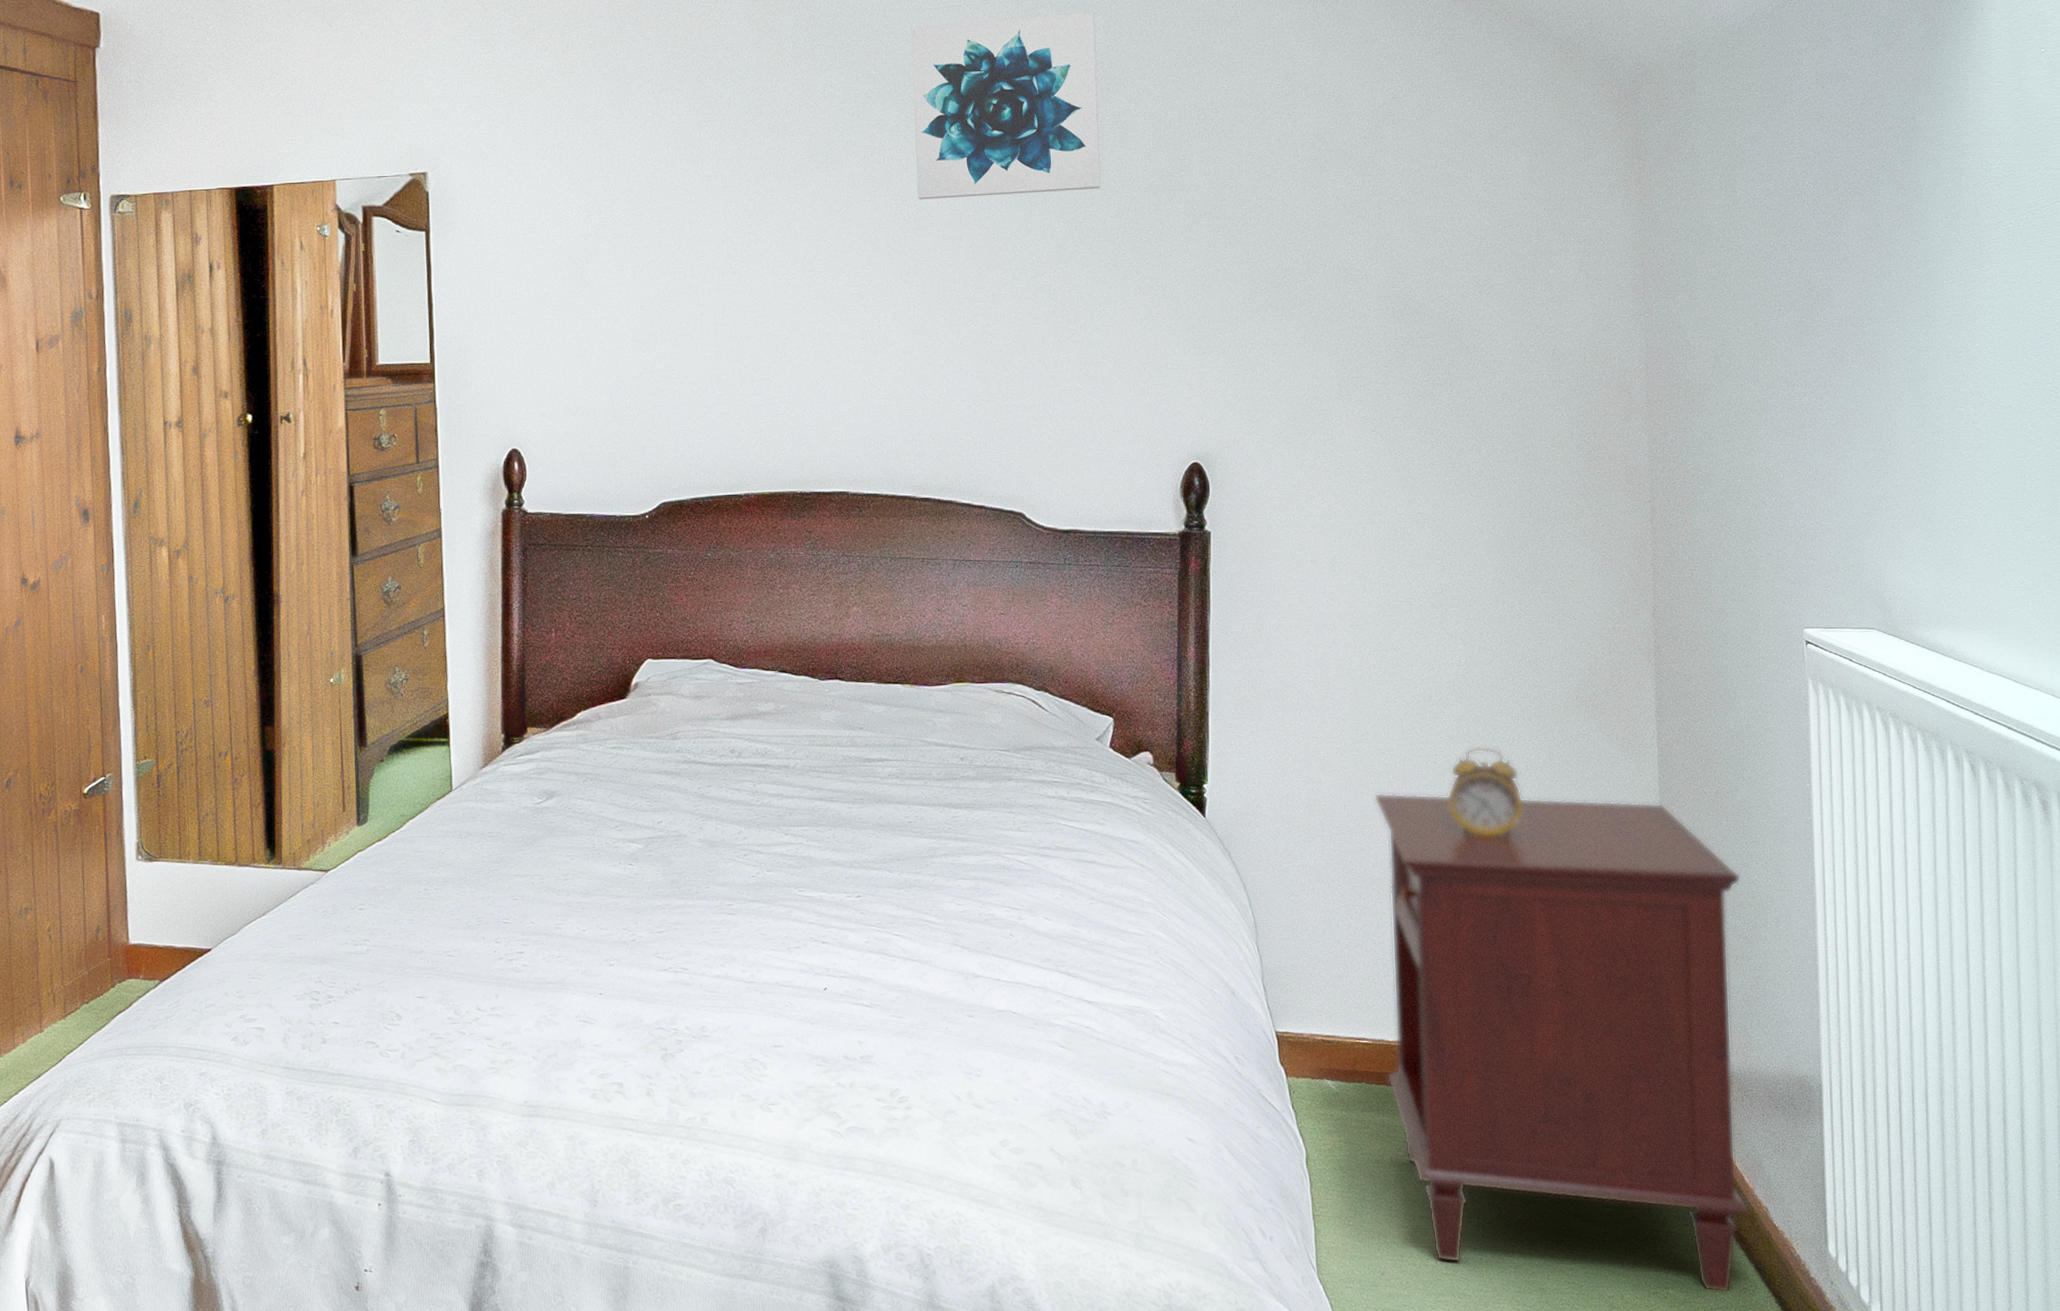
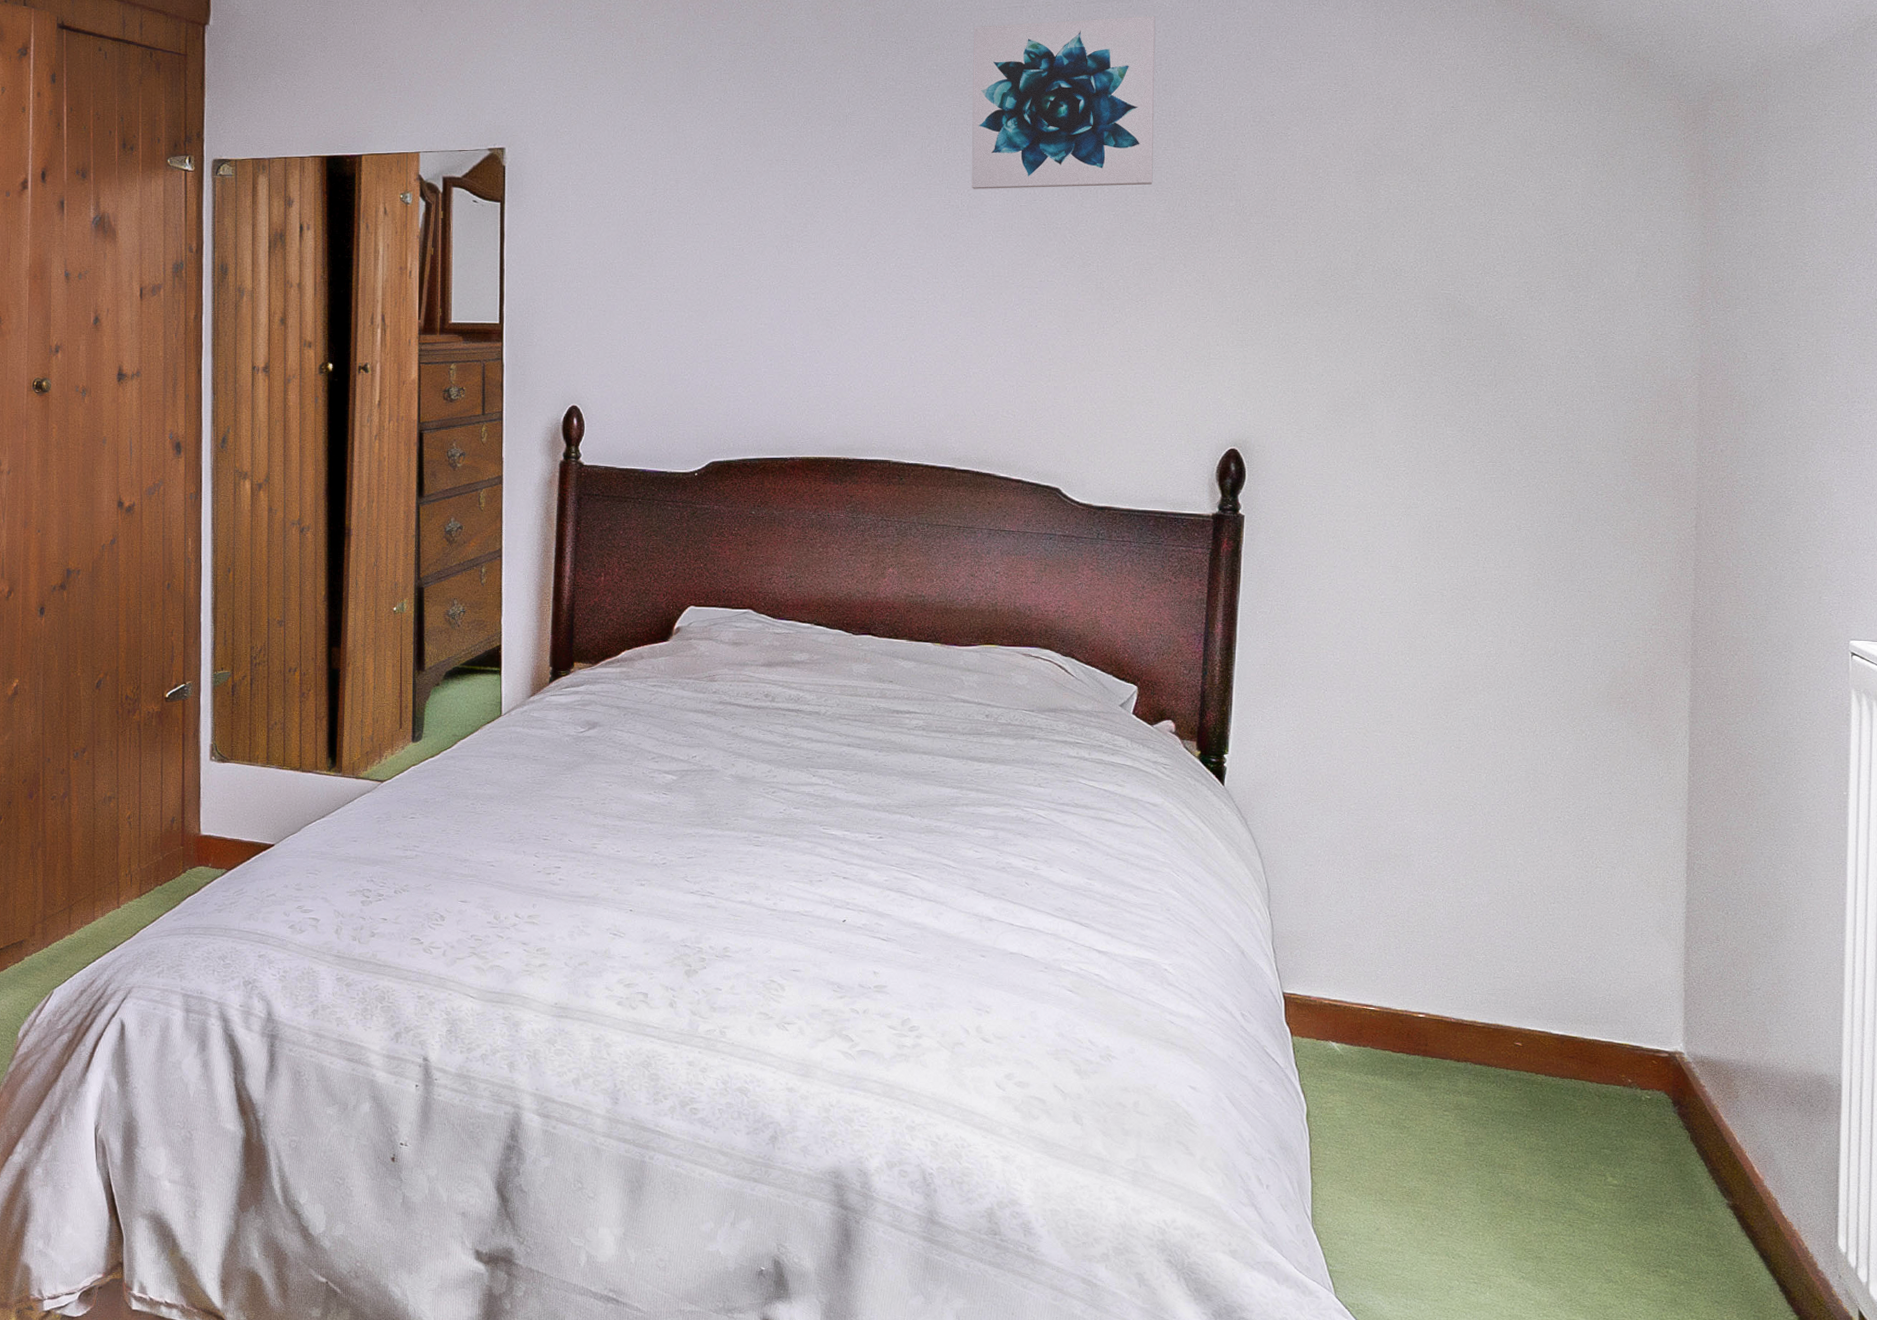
nightstand: present [1373,792,1751,1293] -> none [1392,773,1769,1277]
alarm clock: present [1446,746,1523,836] -> none [1468,735,1547,821]

